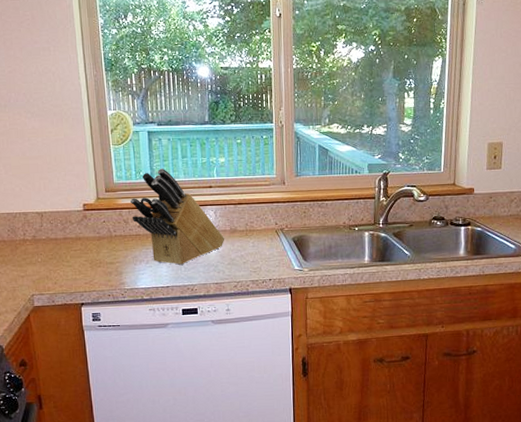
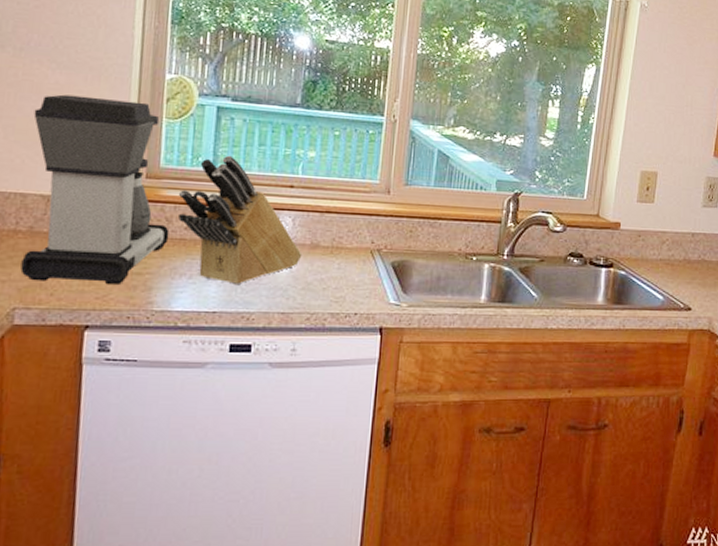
coffee maker: none [22,135,128,275] -> present [20,94,170,286]

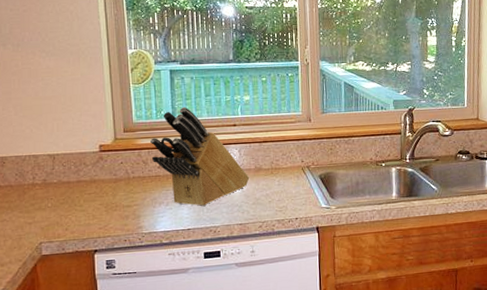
coffee maker: present [20,94,170,286] -> none [34,74,147,221]

